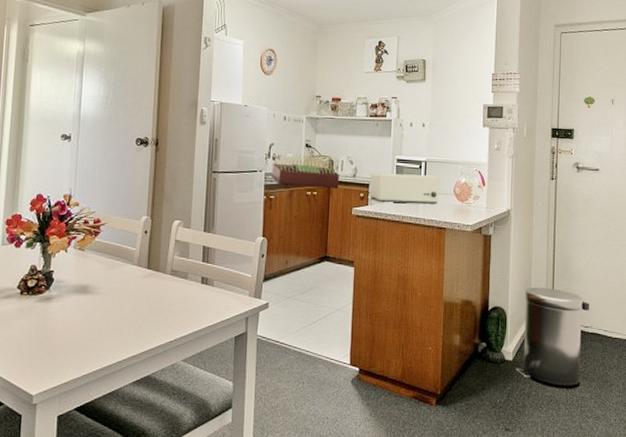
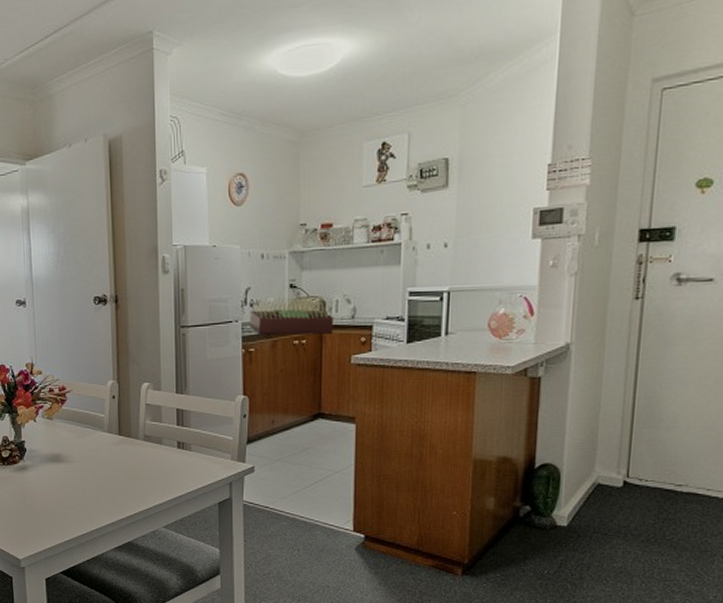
toaster: present [369,173,440,205] -> none [373,308,469,347]
pedal bin: present [515,287,589,389] -> none [570,439,685,560]

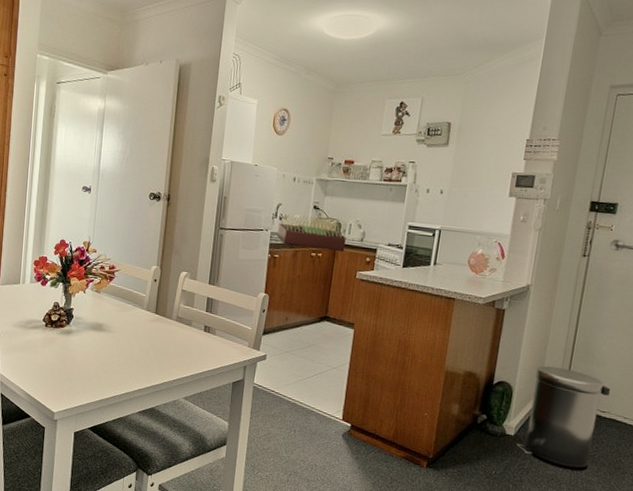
pedal bin: none [570,439,685,560] -> present [515,366,610,471]

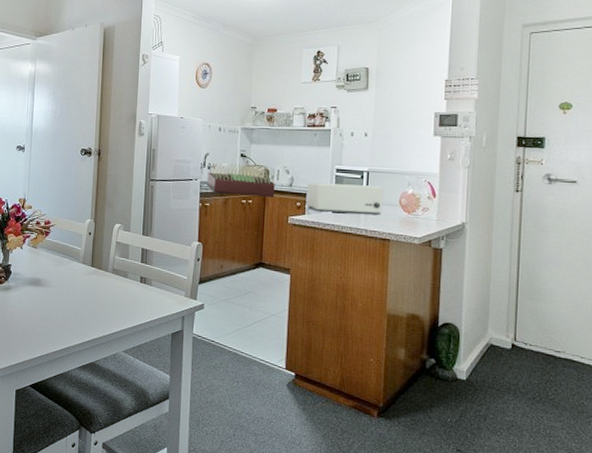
toaster: none [376,238,454,275] -> present [307,182,384,216]
pedal bin: present [515,366,610,471] -> none [469,305,562,417]

